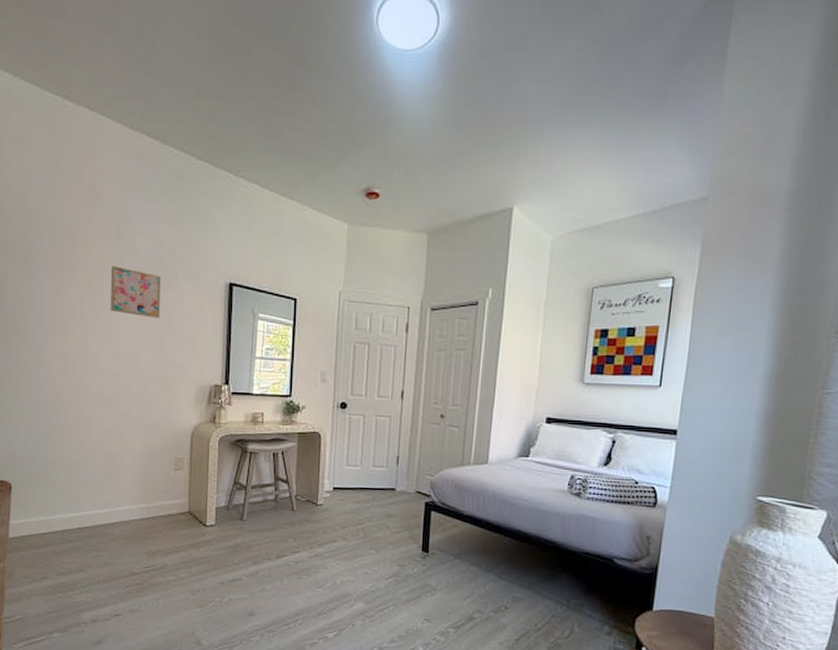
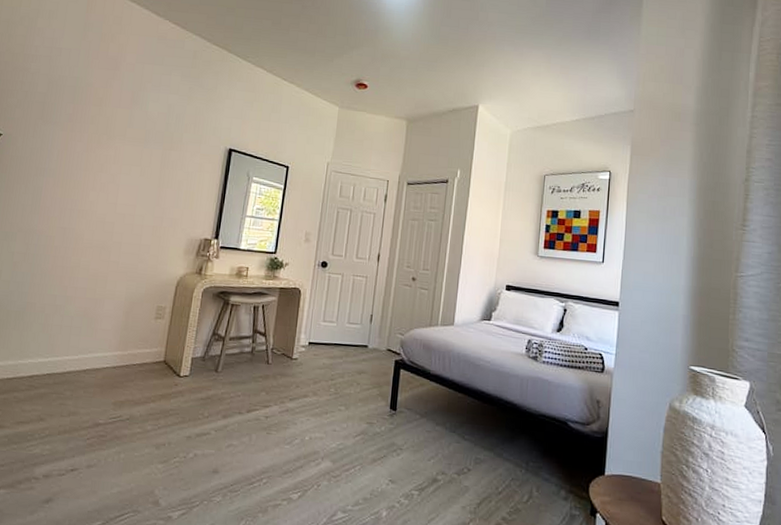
wall art: present [110,265,161,318] -> none [114,125,166,175]

